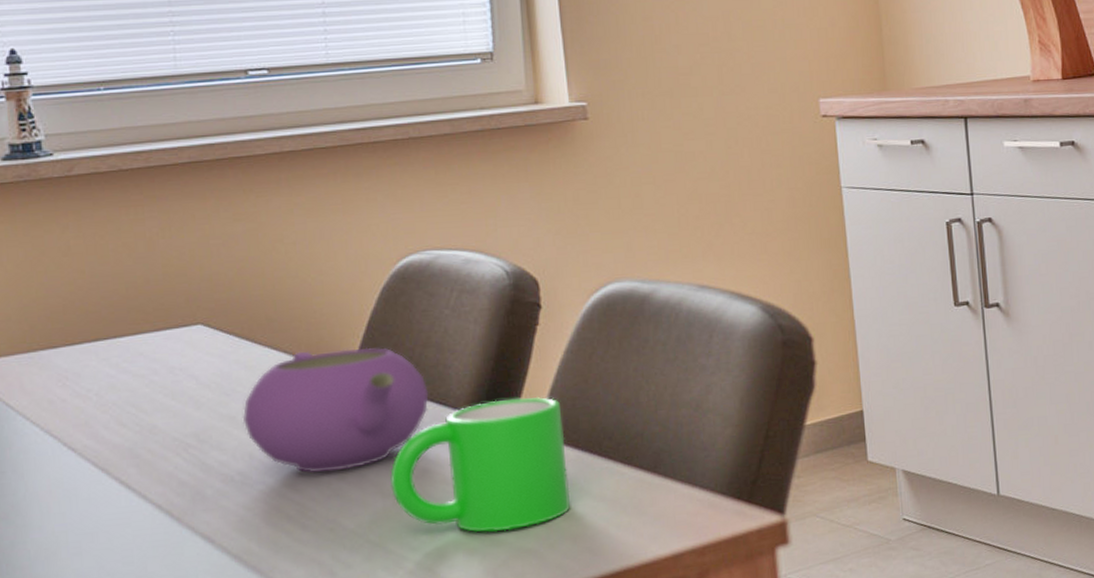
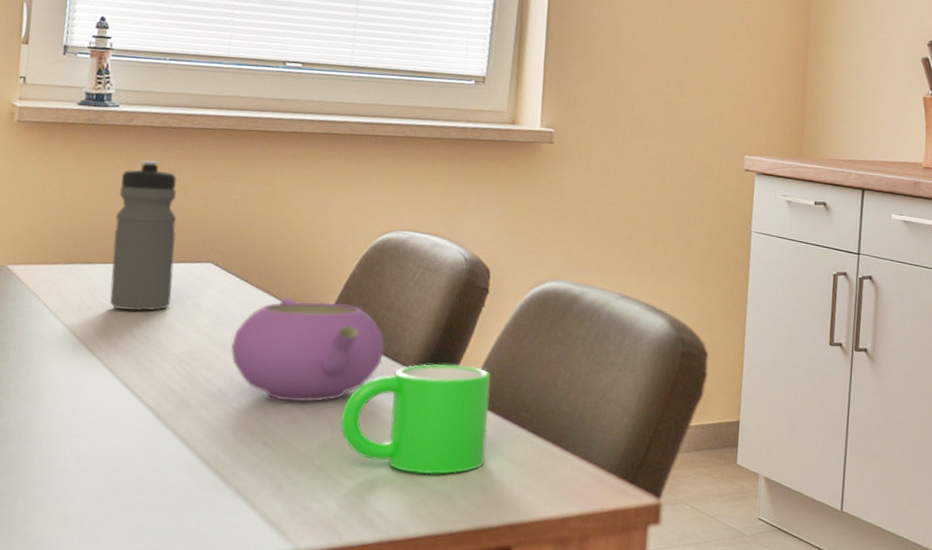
water bottle: none [71,213,161,397] -> present [109,159,178,311]

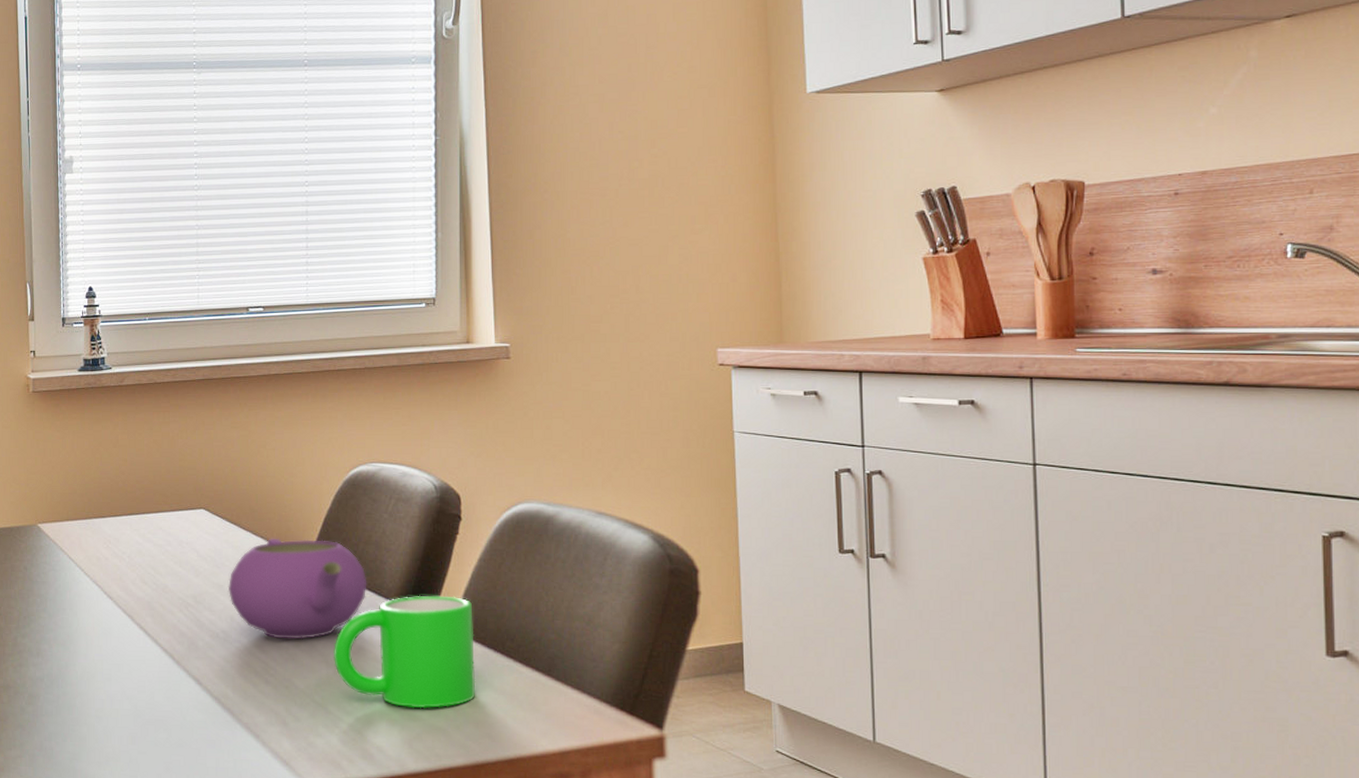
water bottle: present [109,159,178,311] -> none [119,416,173,559]

